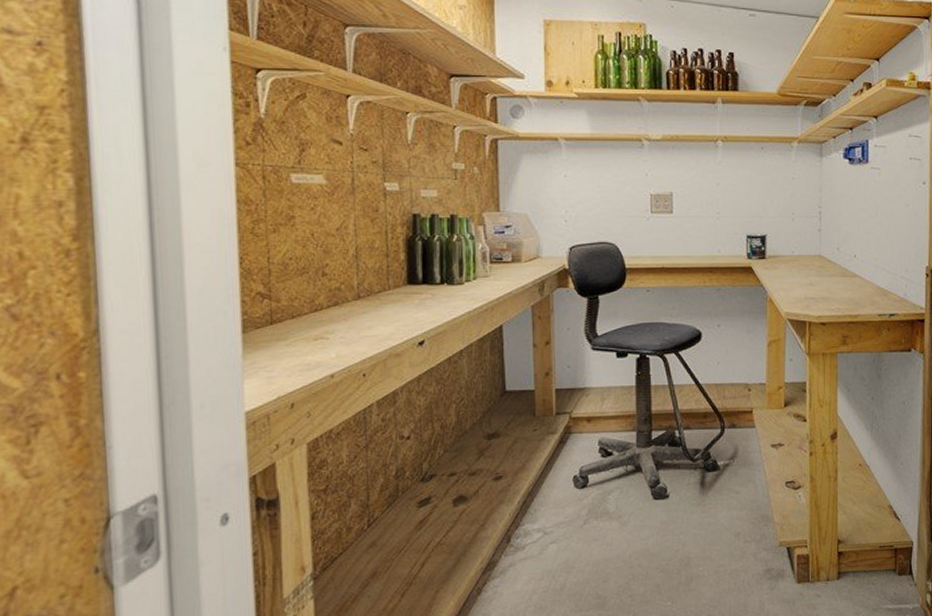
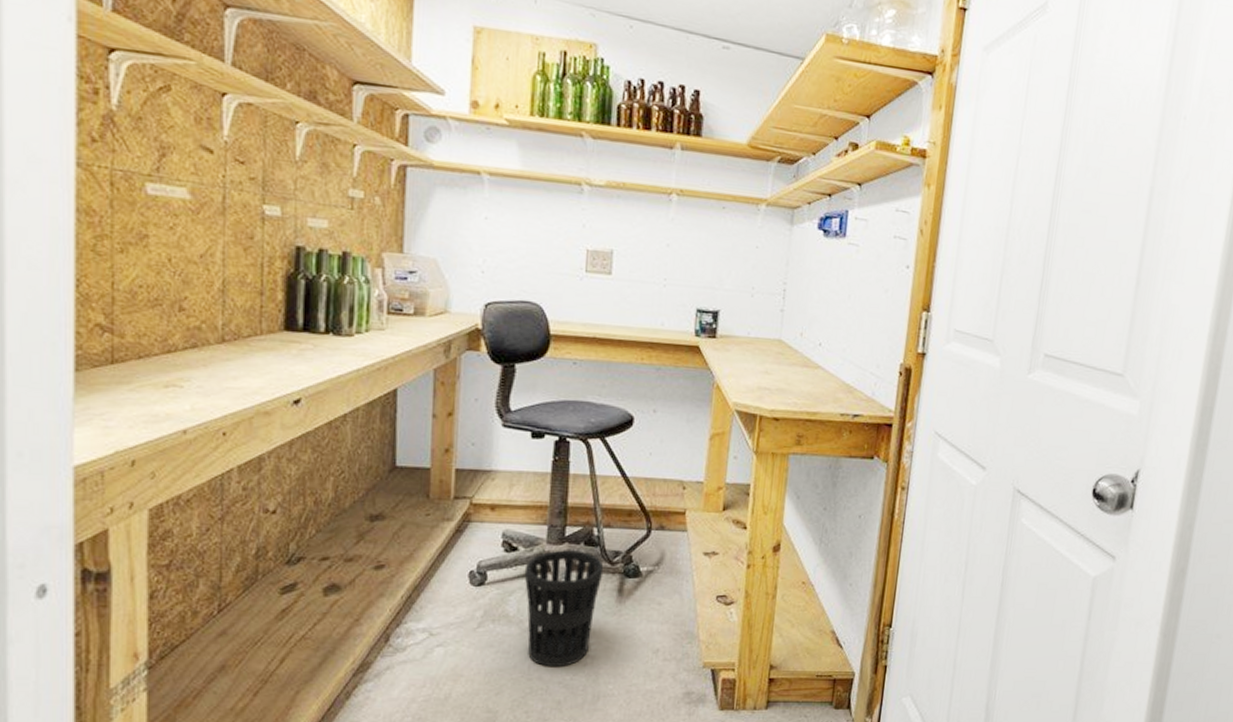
wastebasket: none [619,451,687,555] -> present [524,550,604,668]

